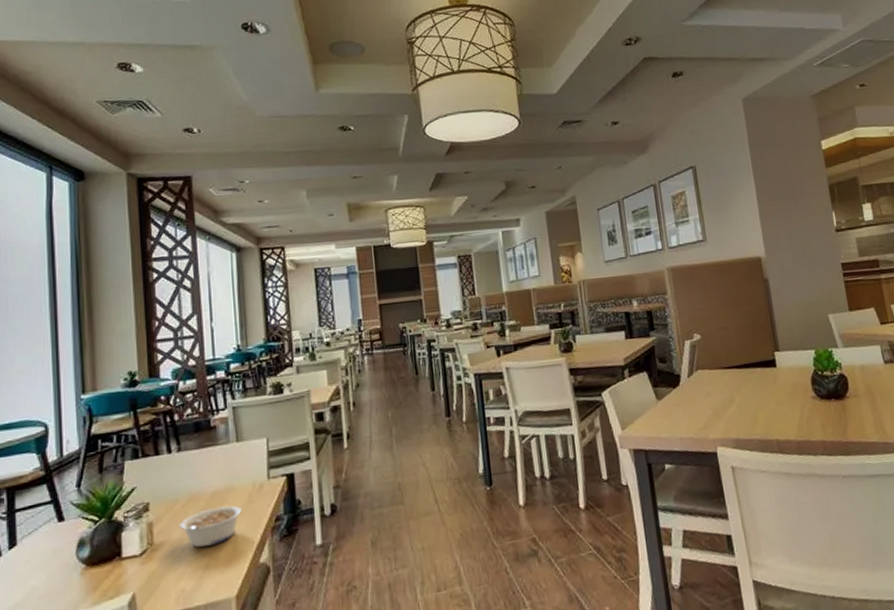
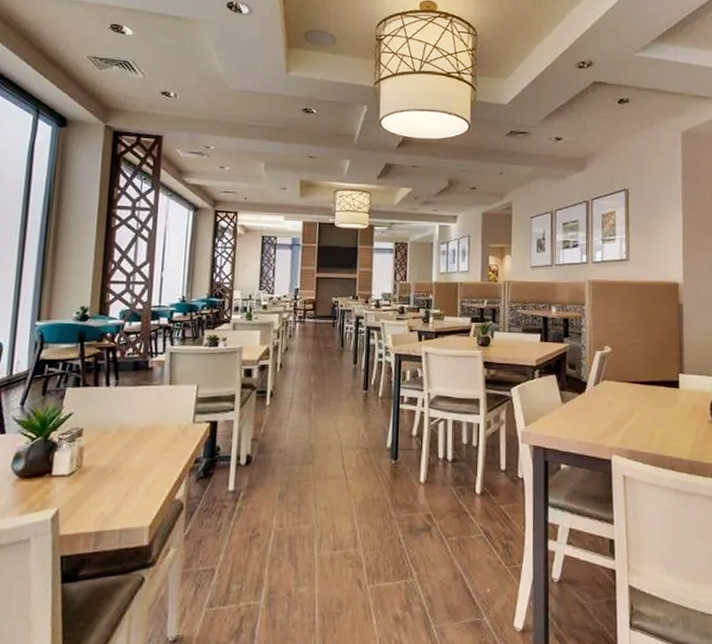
legume: present [179,505,242,548] -> none [107,442,166,476]

